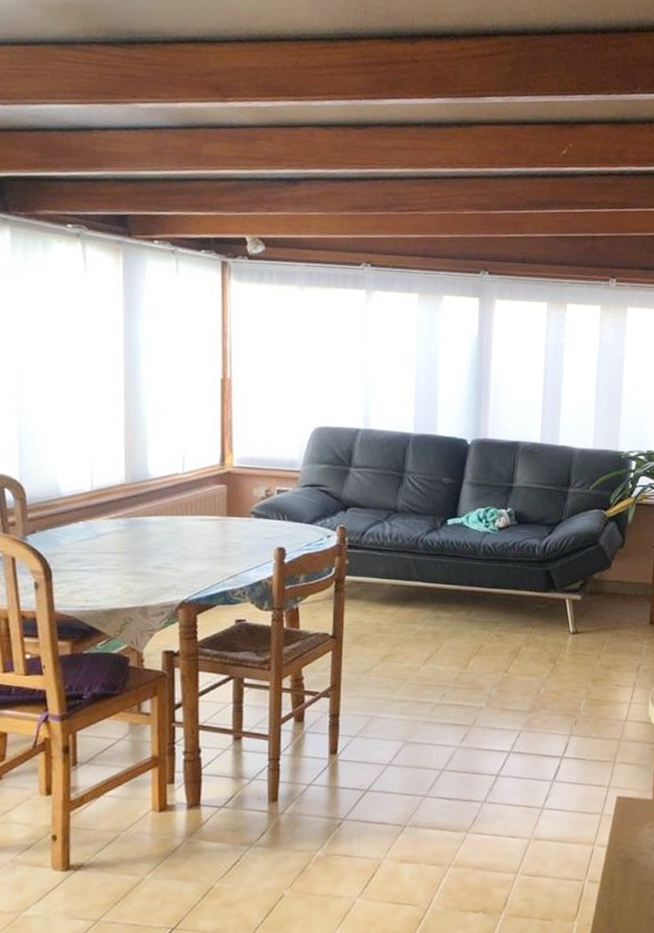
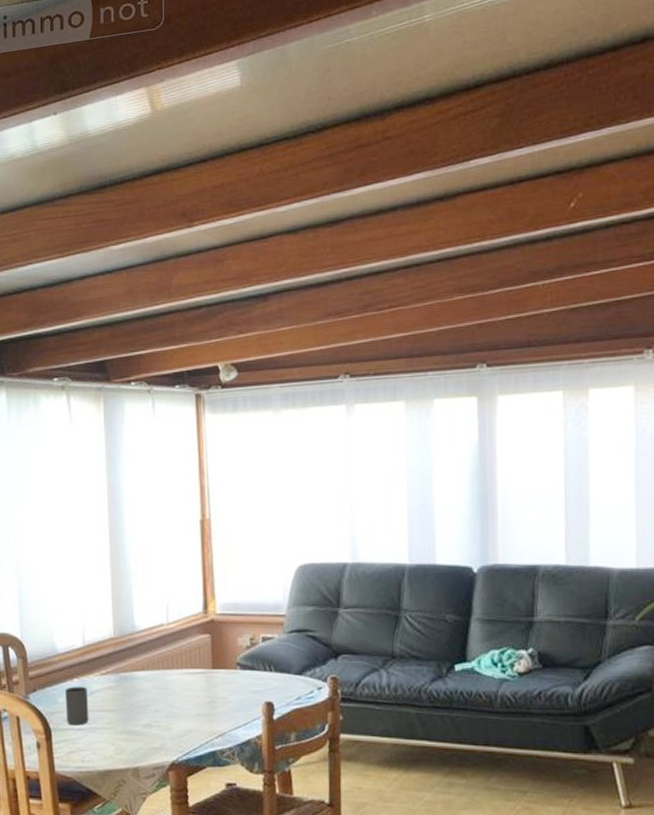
cup: none [69,529,95,567] -> present [65,686,89,725]

